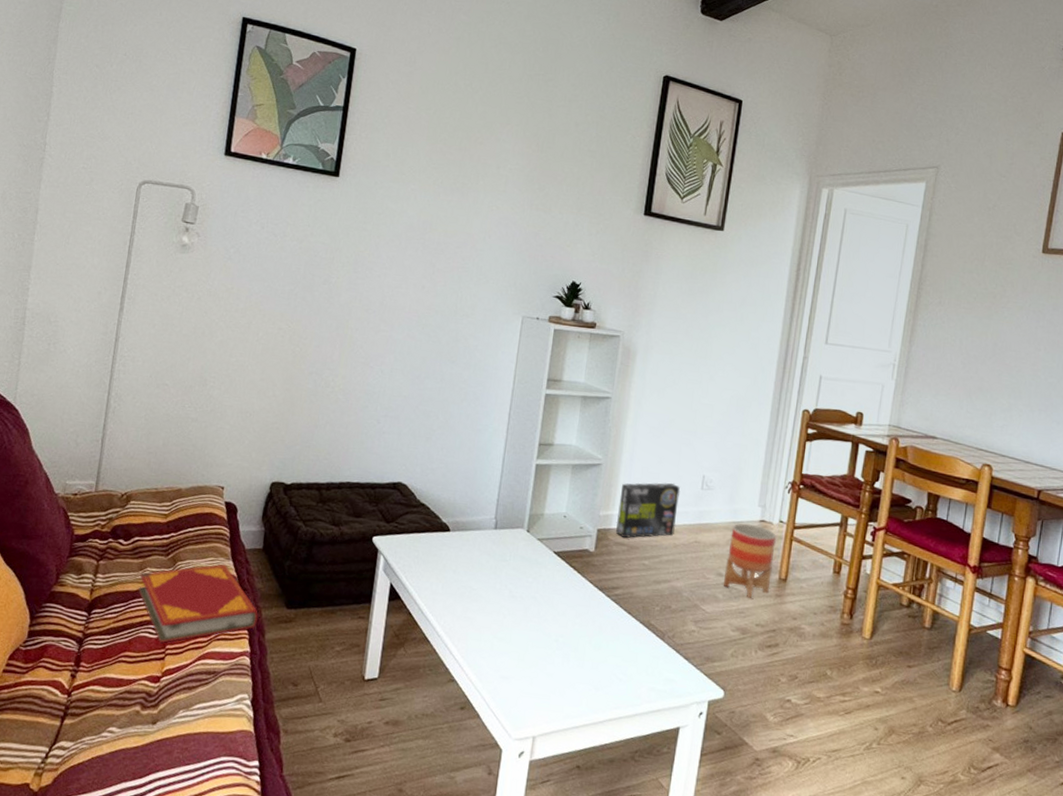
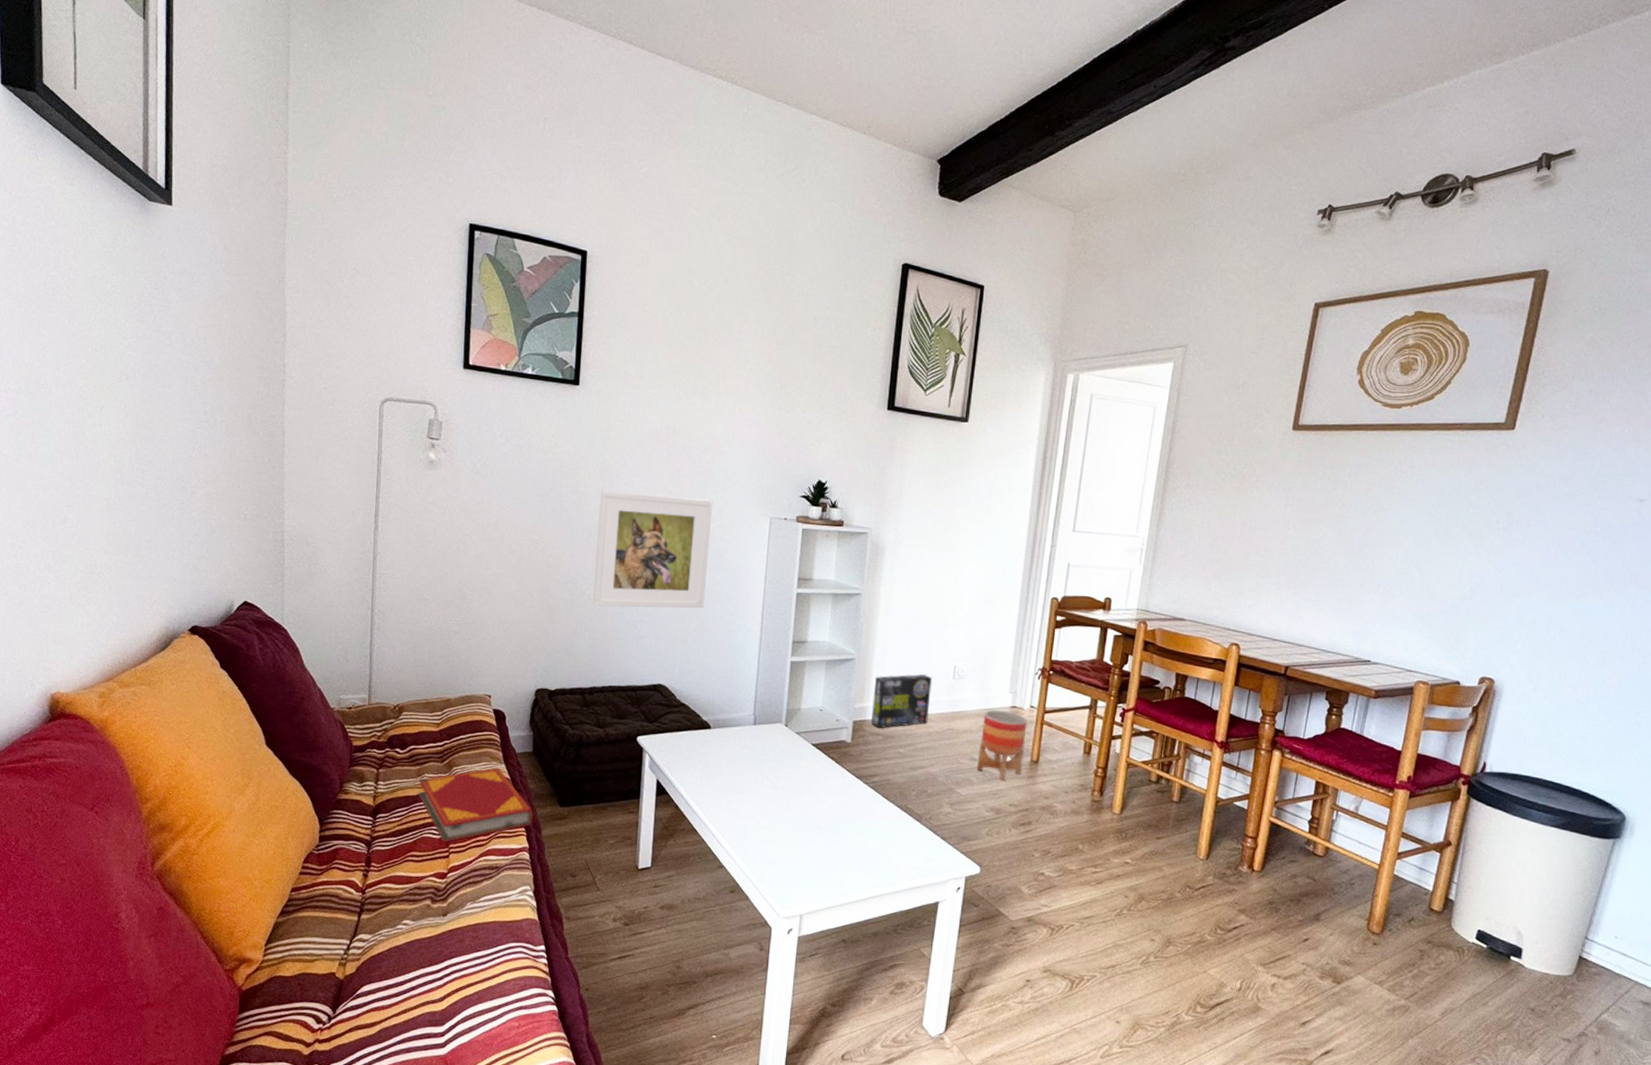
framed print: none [337,281,466,406] -> present [593,490,713,609]

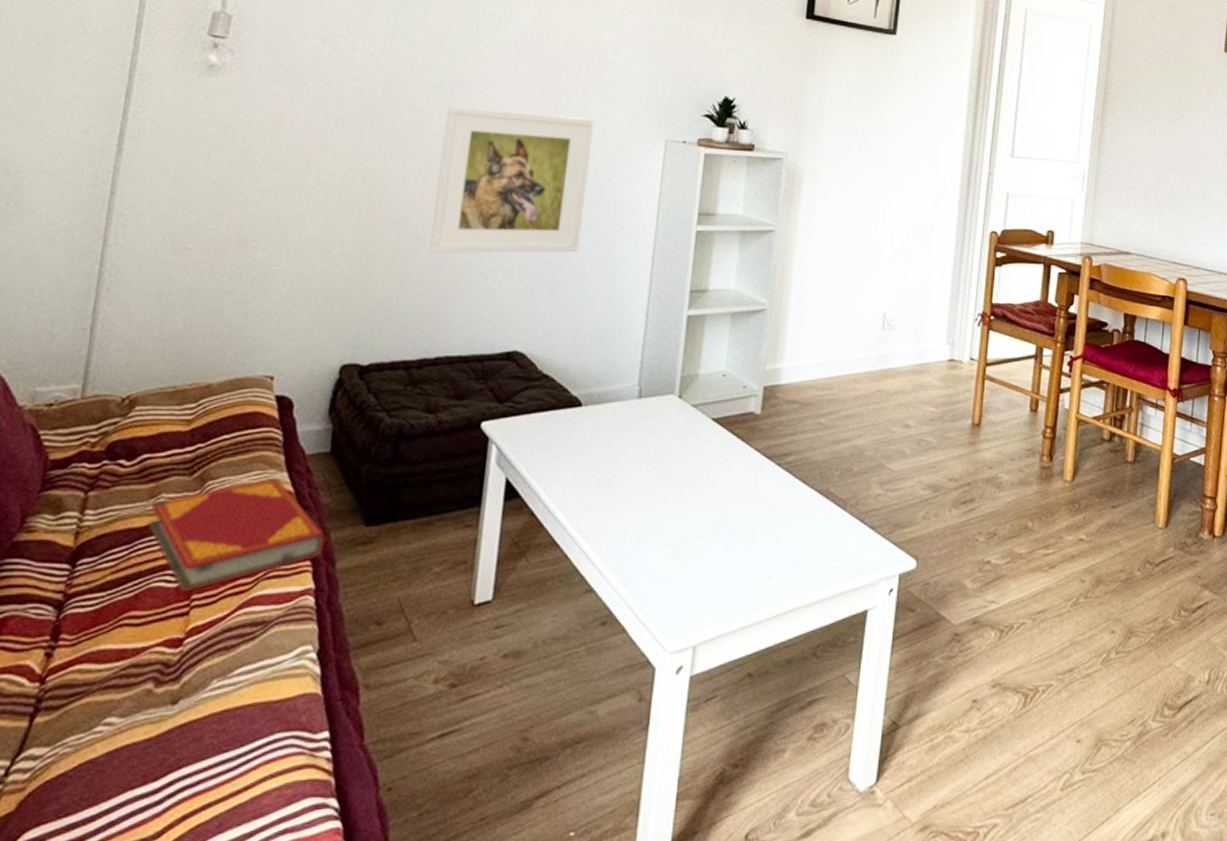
box: present [871,674,933,729] -> none [785,325,859,395]
planter: present [976,710,1027,780] -> none [910,364,967,449]

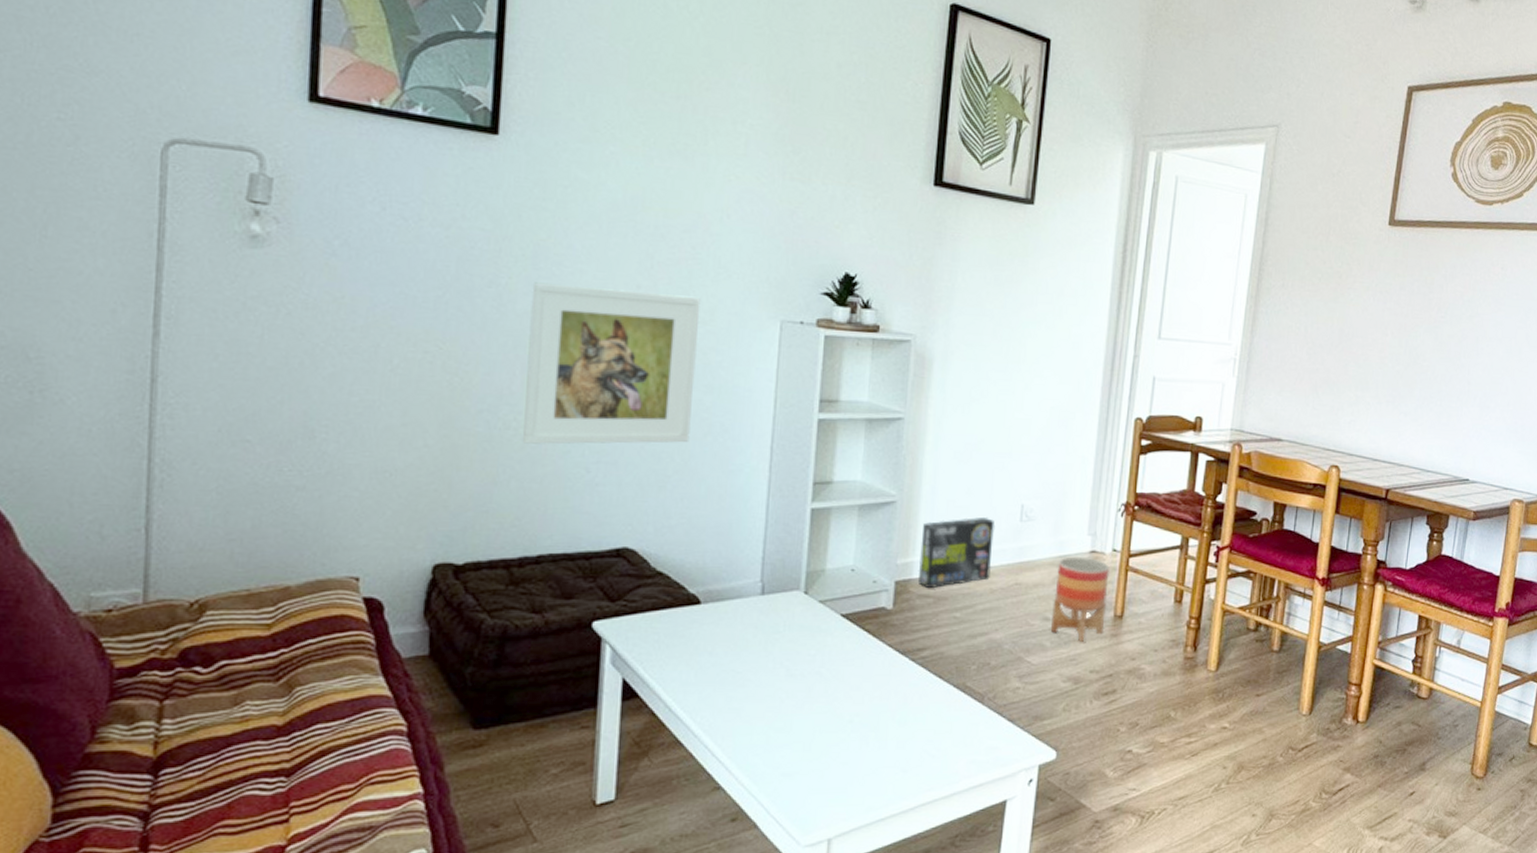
hardback book: present [148,477,326,592] -> none [234,682,431,800]
box: none [785,325,859,395] -> present [918,516,996,589]
planter: none [910,364,967,449] -> present [1050,556,1109,642]

